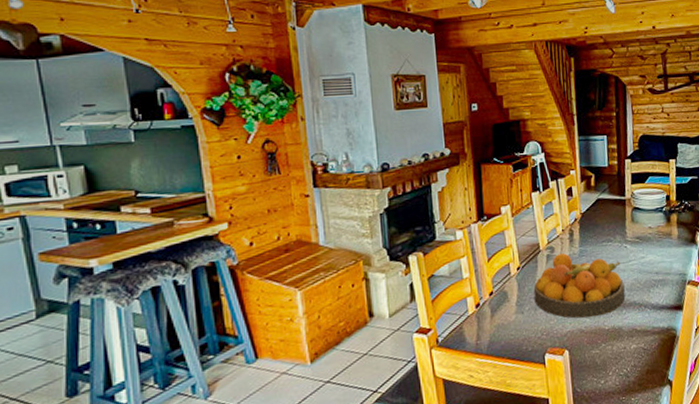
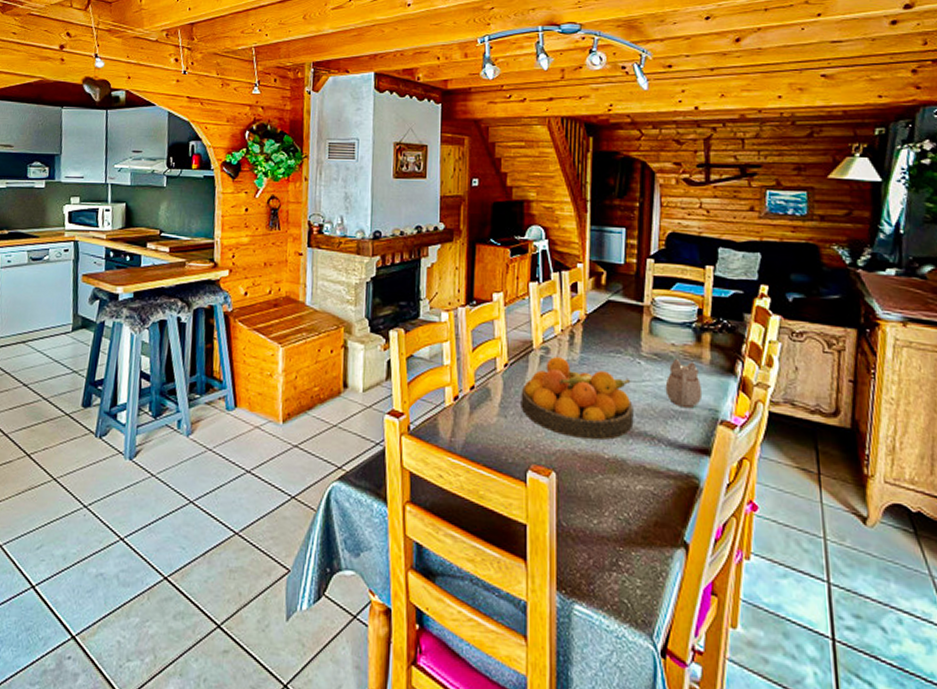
teapot: none [646,239,674,277] -> present [665,359,703,409]

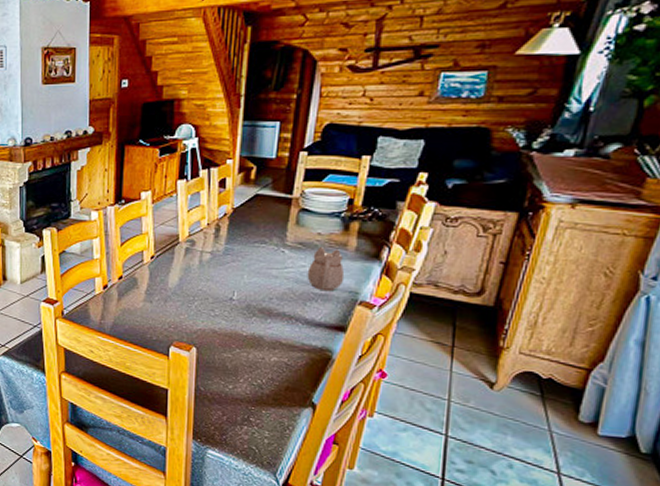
fruit bowl: present [521,356,634,440] -> none [165,247,274,320]

